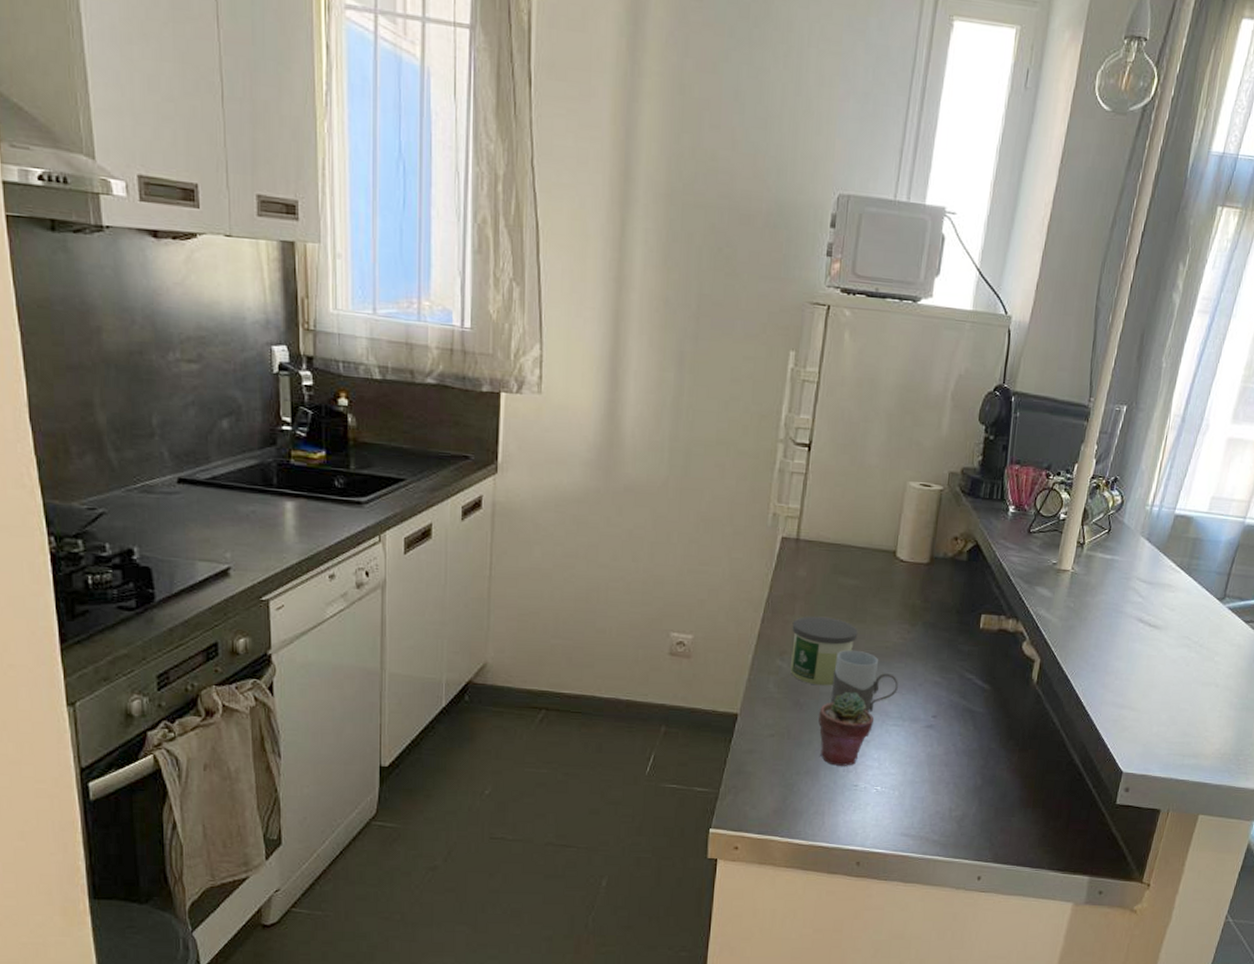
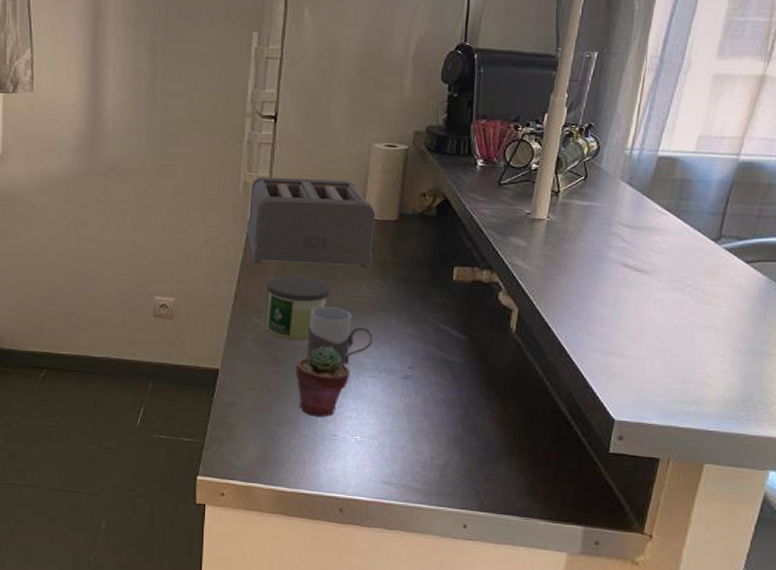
toaster: none [773,509,908,614] -> present [246,177,376,270]

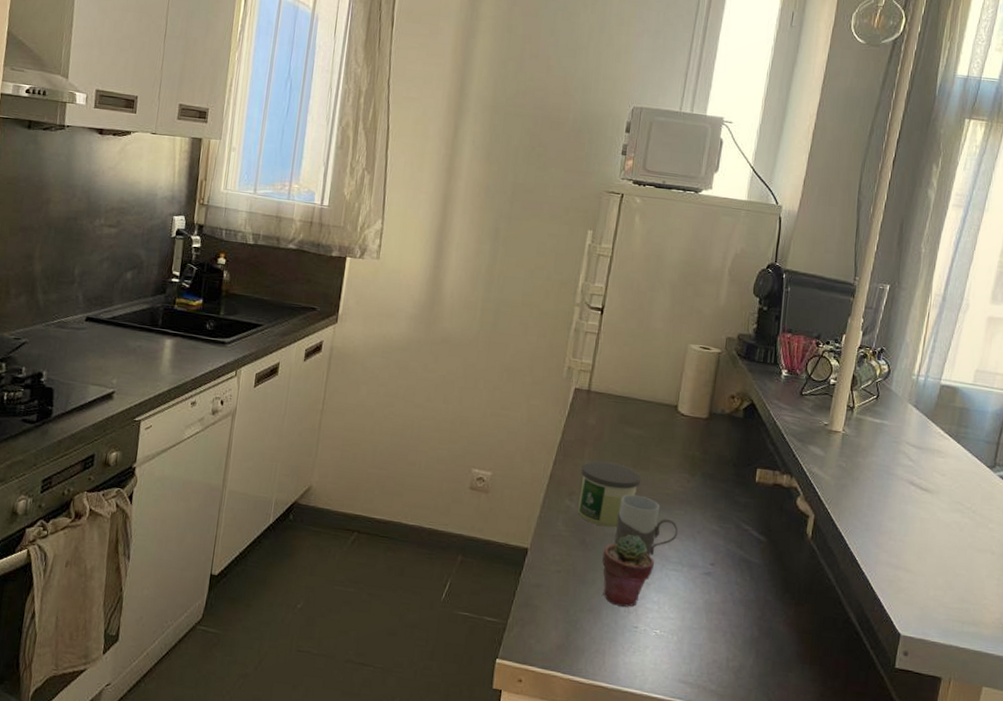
toaster: present [246,177,376,270] -> none [566,363,688,464]

